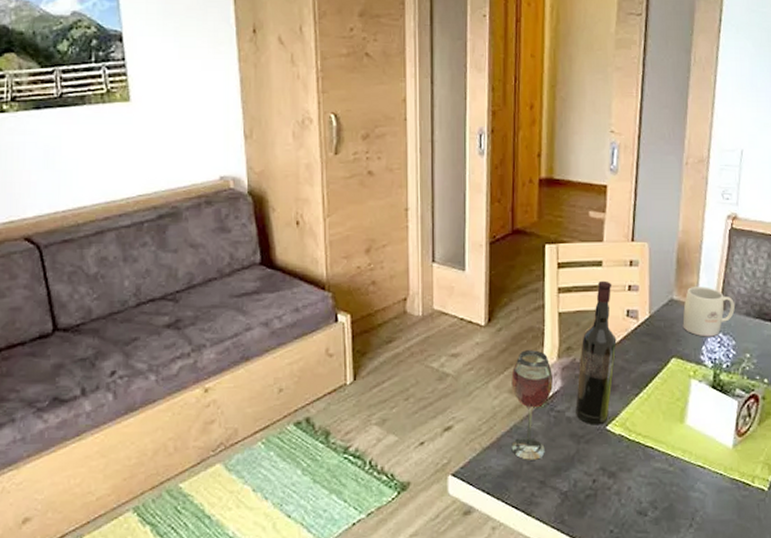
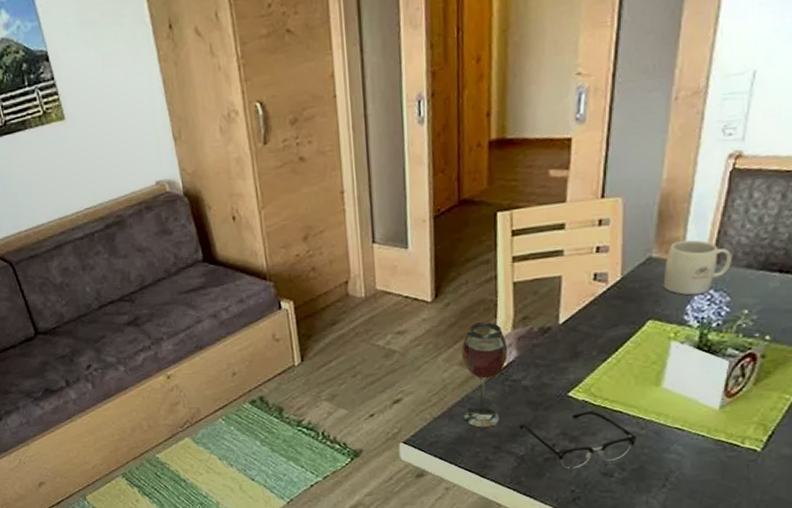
eyeglasses: none [562,446,666,507] -> present [519,411,637,469]
wine bottle: present [576,280,617,425] -> none [533,244,581,393]

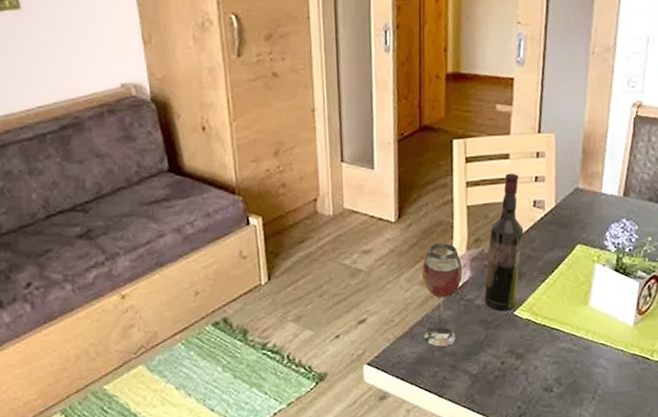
eyeglasses: present [519,411,637,469] -> none [472,329,571,386]
wine bottle: none [533,244,581,393] -> present [484,173,524,312]
mug: present [663,240,732,296] -> none [587,174,638,224]

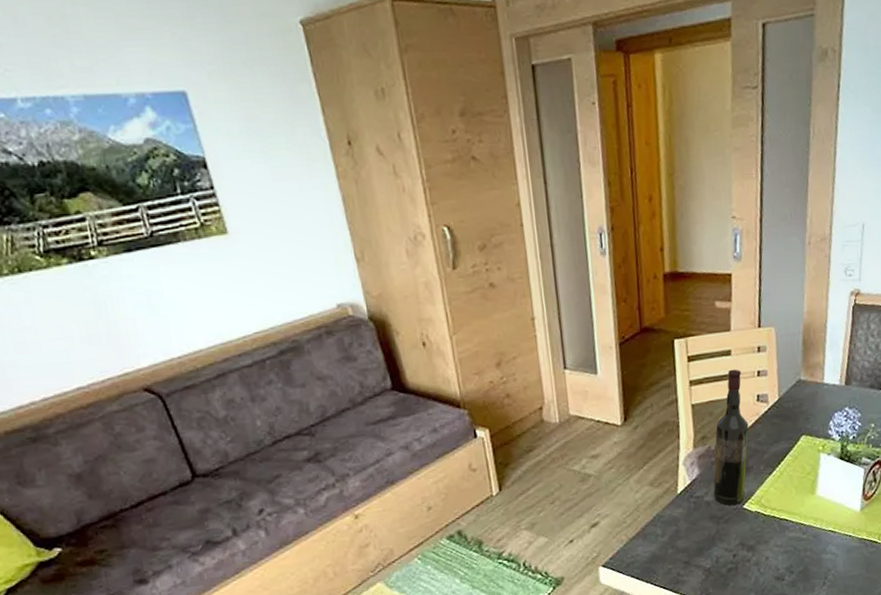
wineglass: present [422,243,462,347] -> none [650,442,691,545]

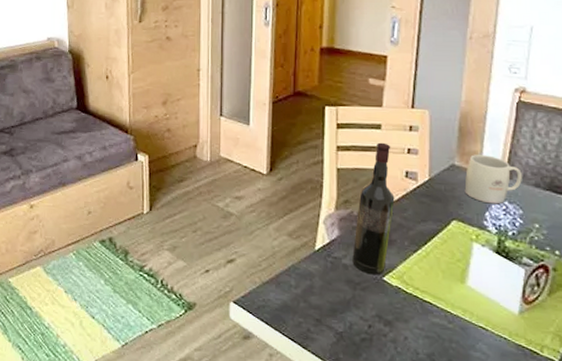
mug: none [810,364,860,413] -> present [464,154,522,205]

